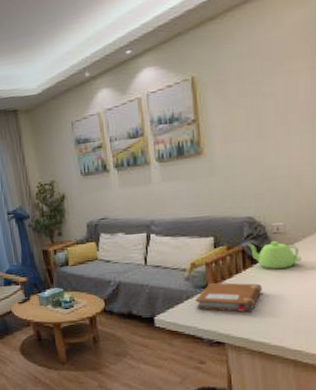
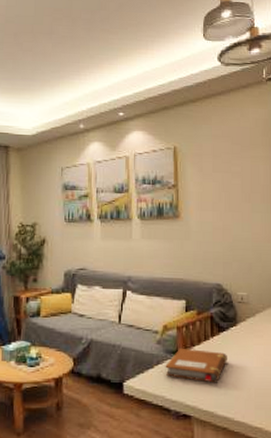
teapot: present [246,240,302,269] -> none [214,310,262,339]

